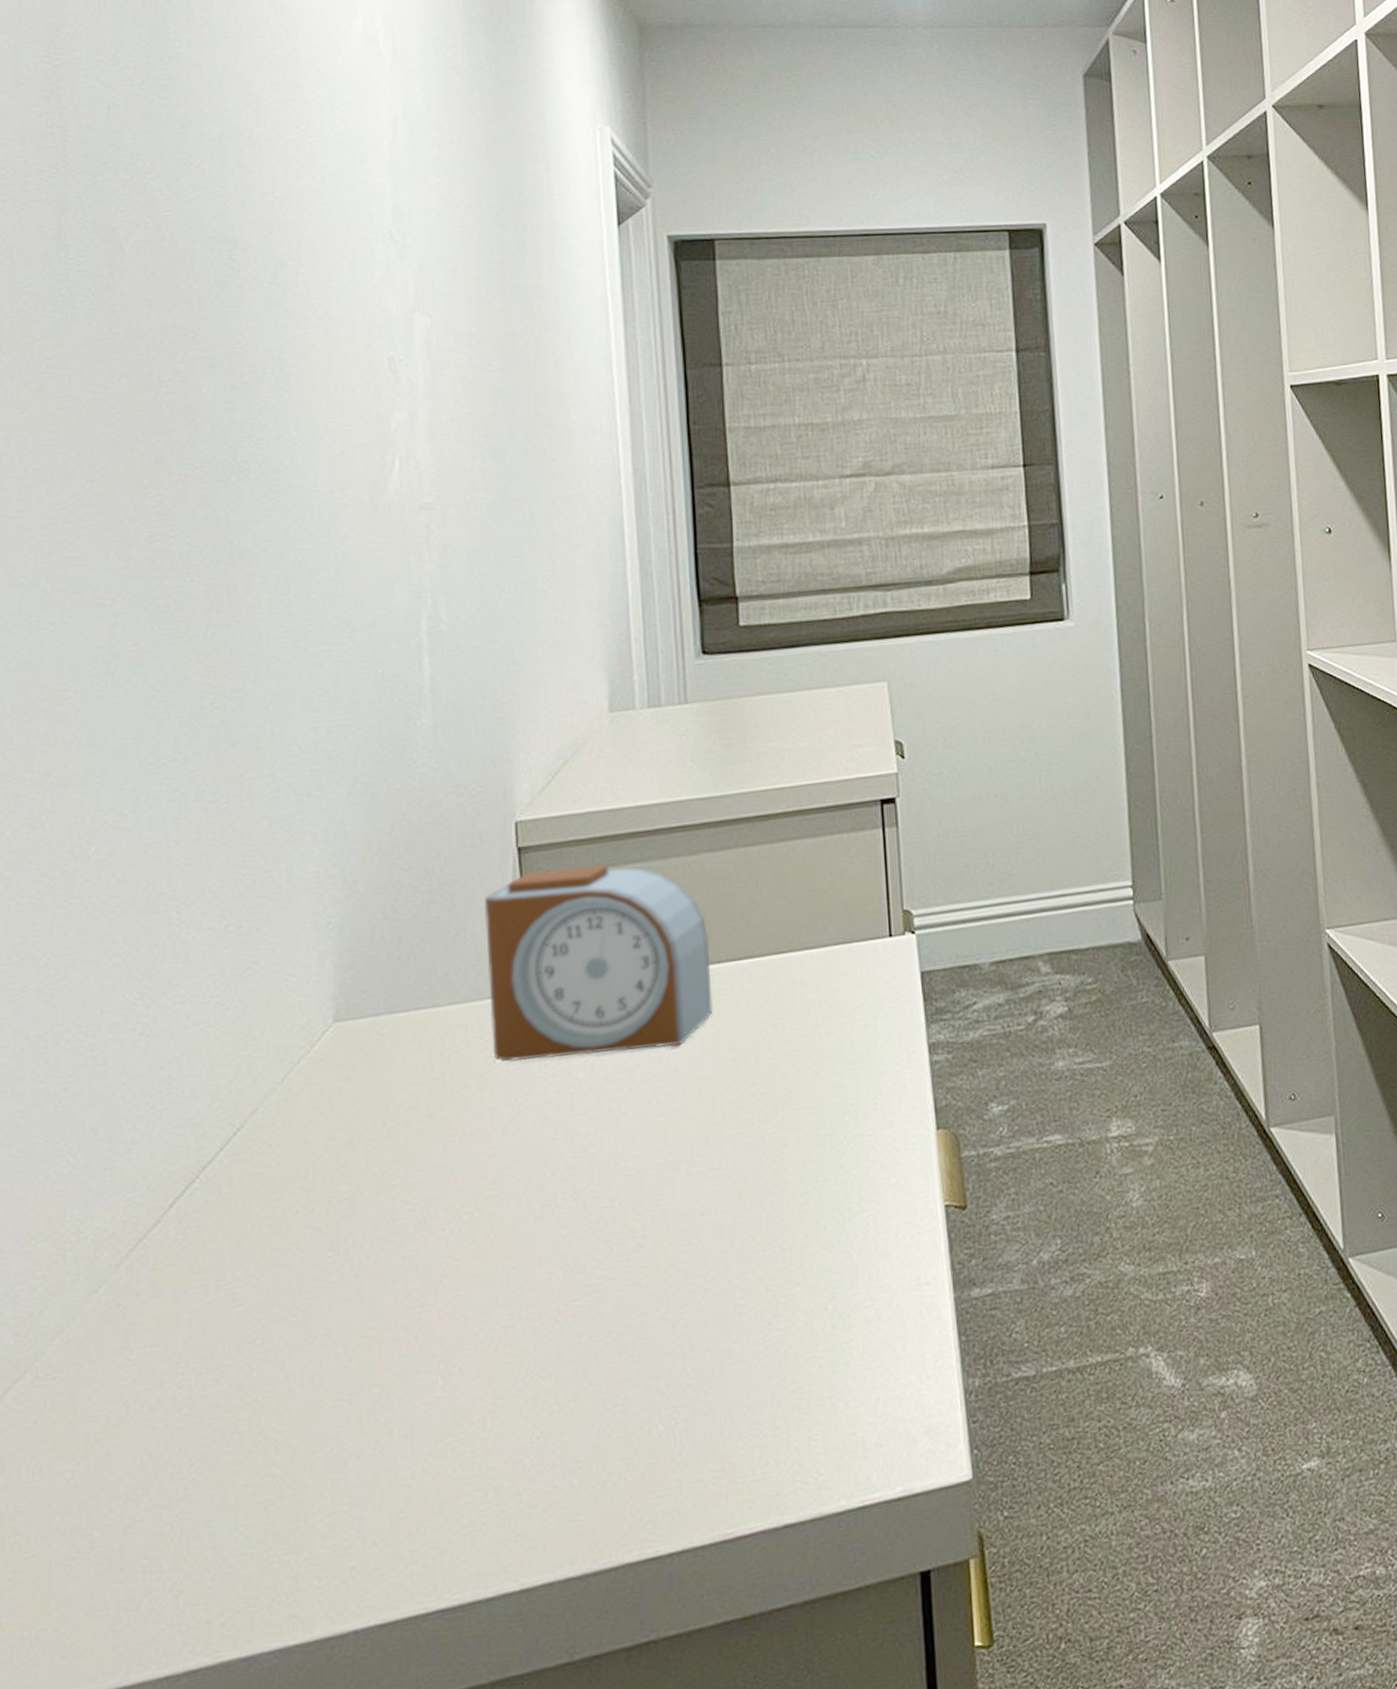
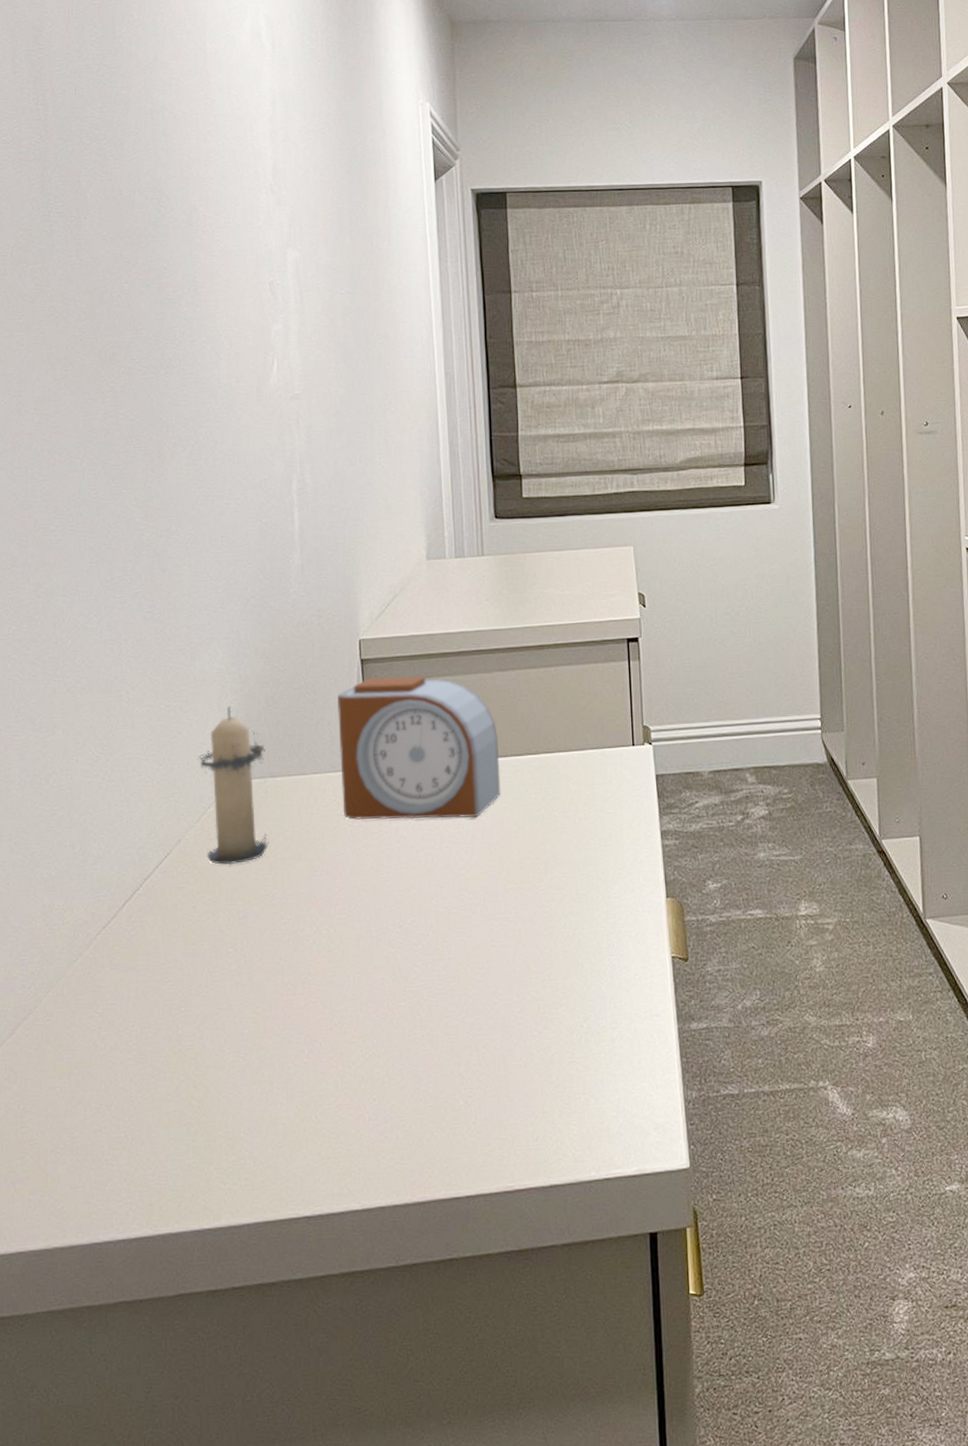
candle: none [283,921,387,1138] -> present [198,706,269,865]

